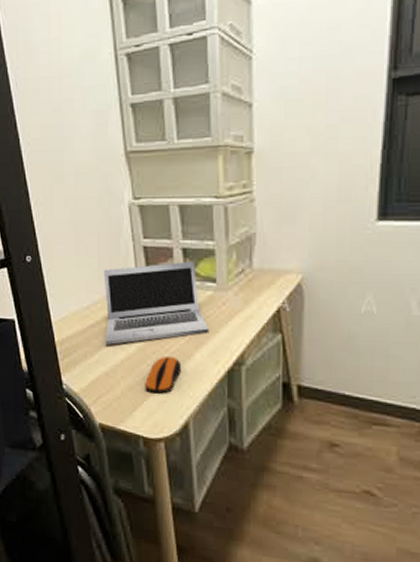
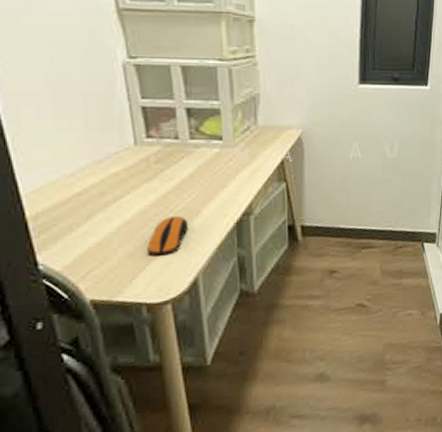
laptop: present [103,261,209,345] -> none [92,120,217,213]

